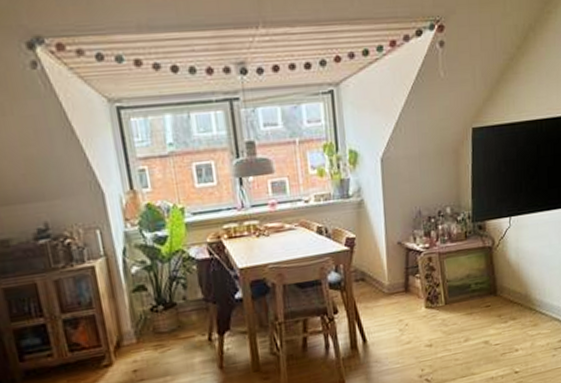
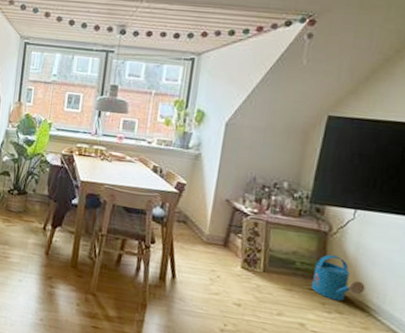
watering can: none [487,266,529,310] -> present [311,254,365,302]

